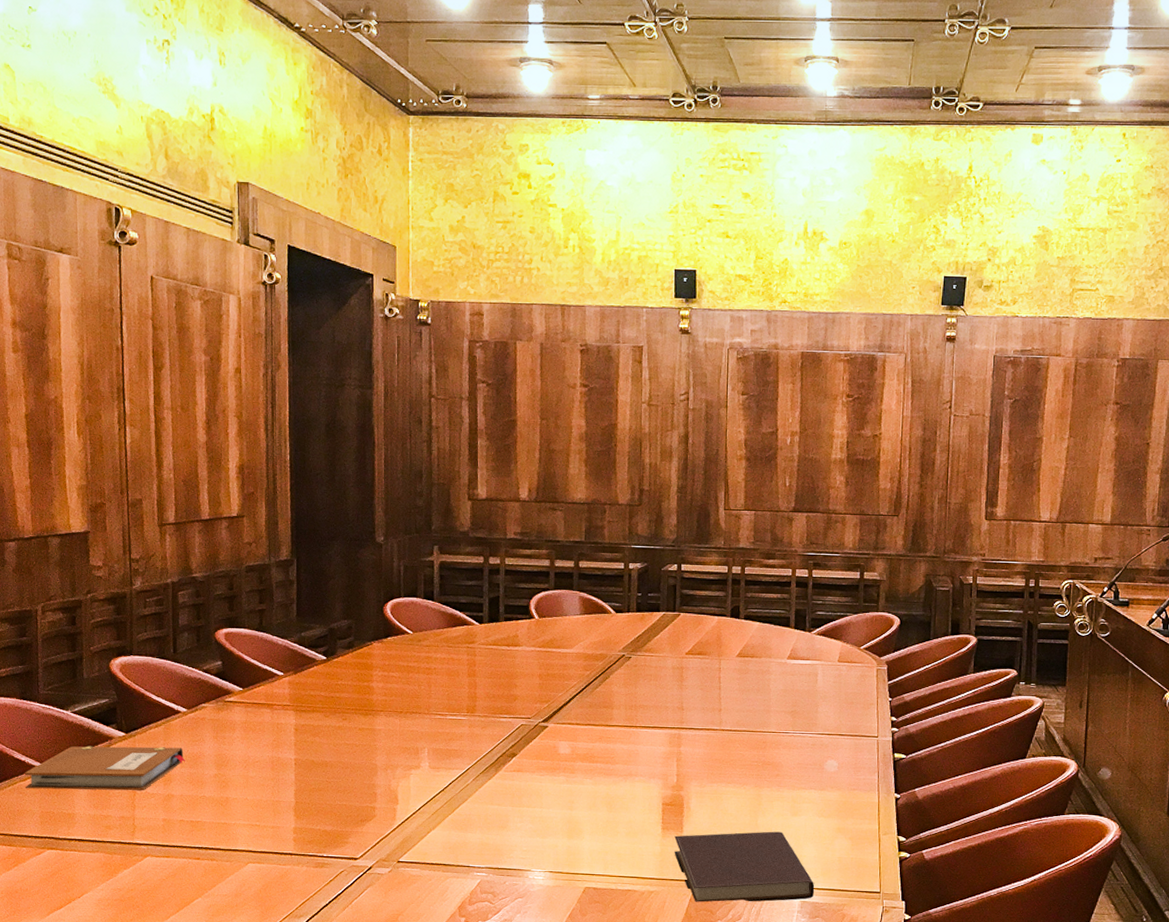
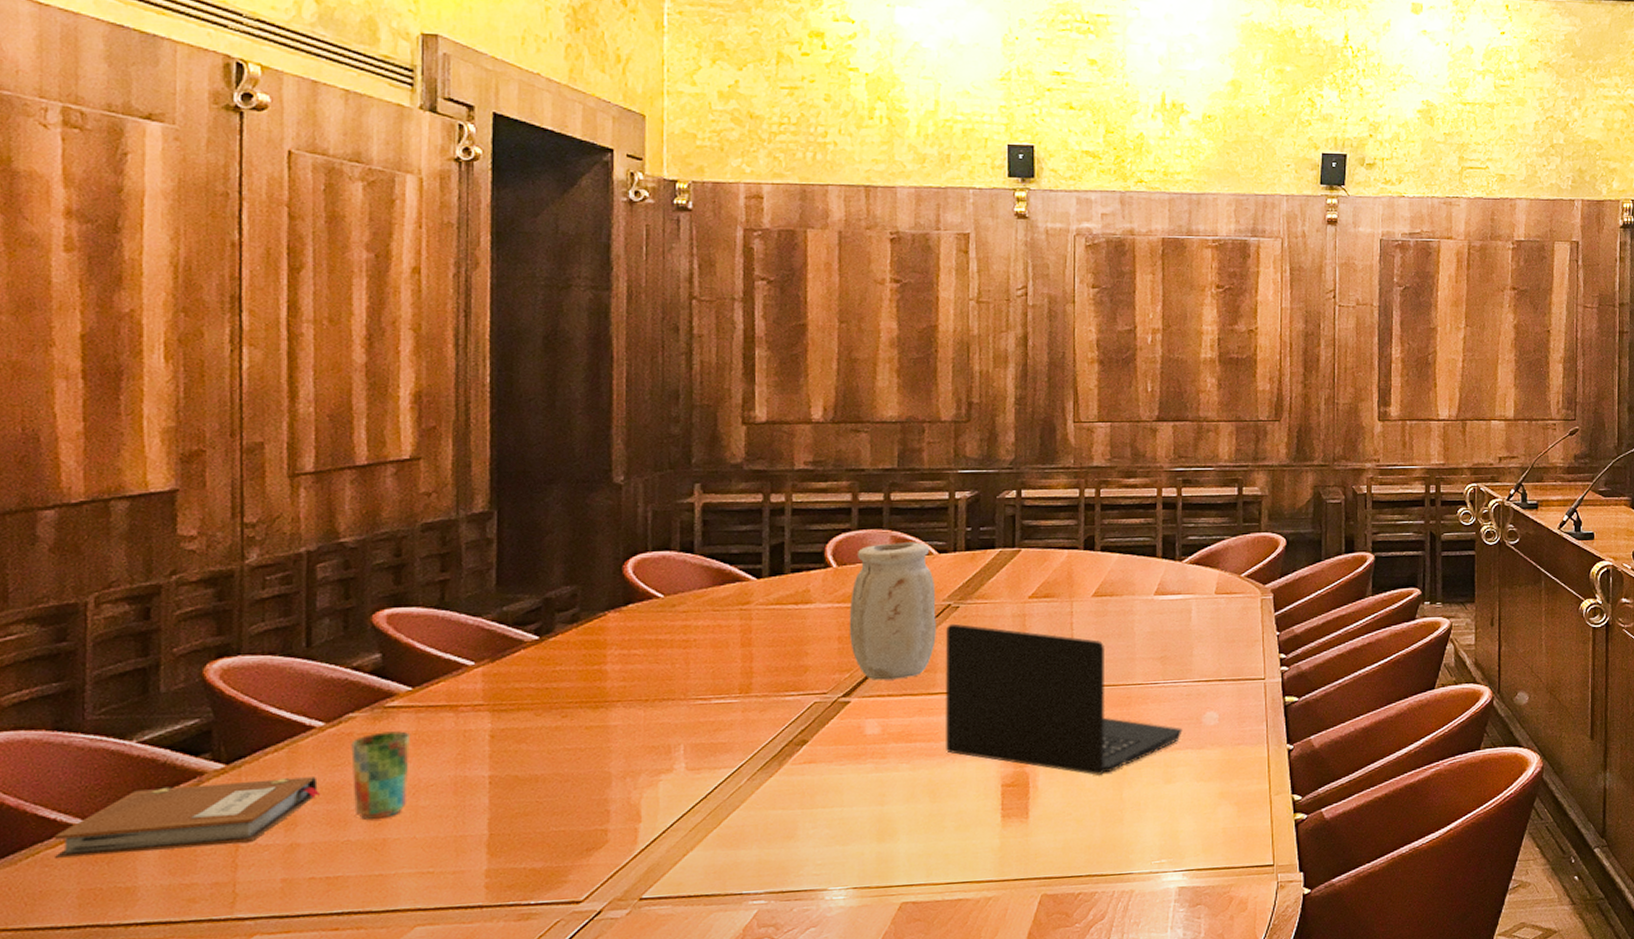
cup: none [204,719,242,782] -> present [351,731,410,819]
vase: none [547,602,613,712] -> present [849,542,936,680]
laptop: none [620,670,808,803] -> present [946,623,1183,775]
notebook: present [674,831,815,902] -> none [1018,804,1195,904]

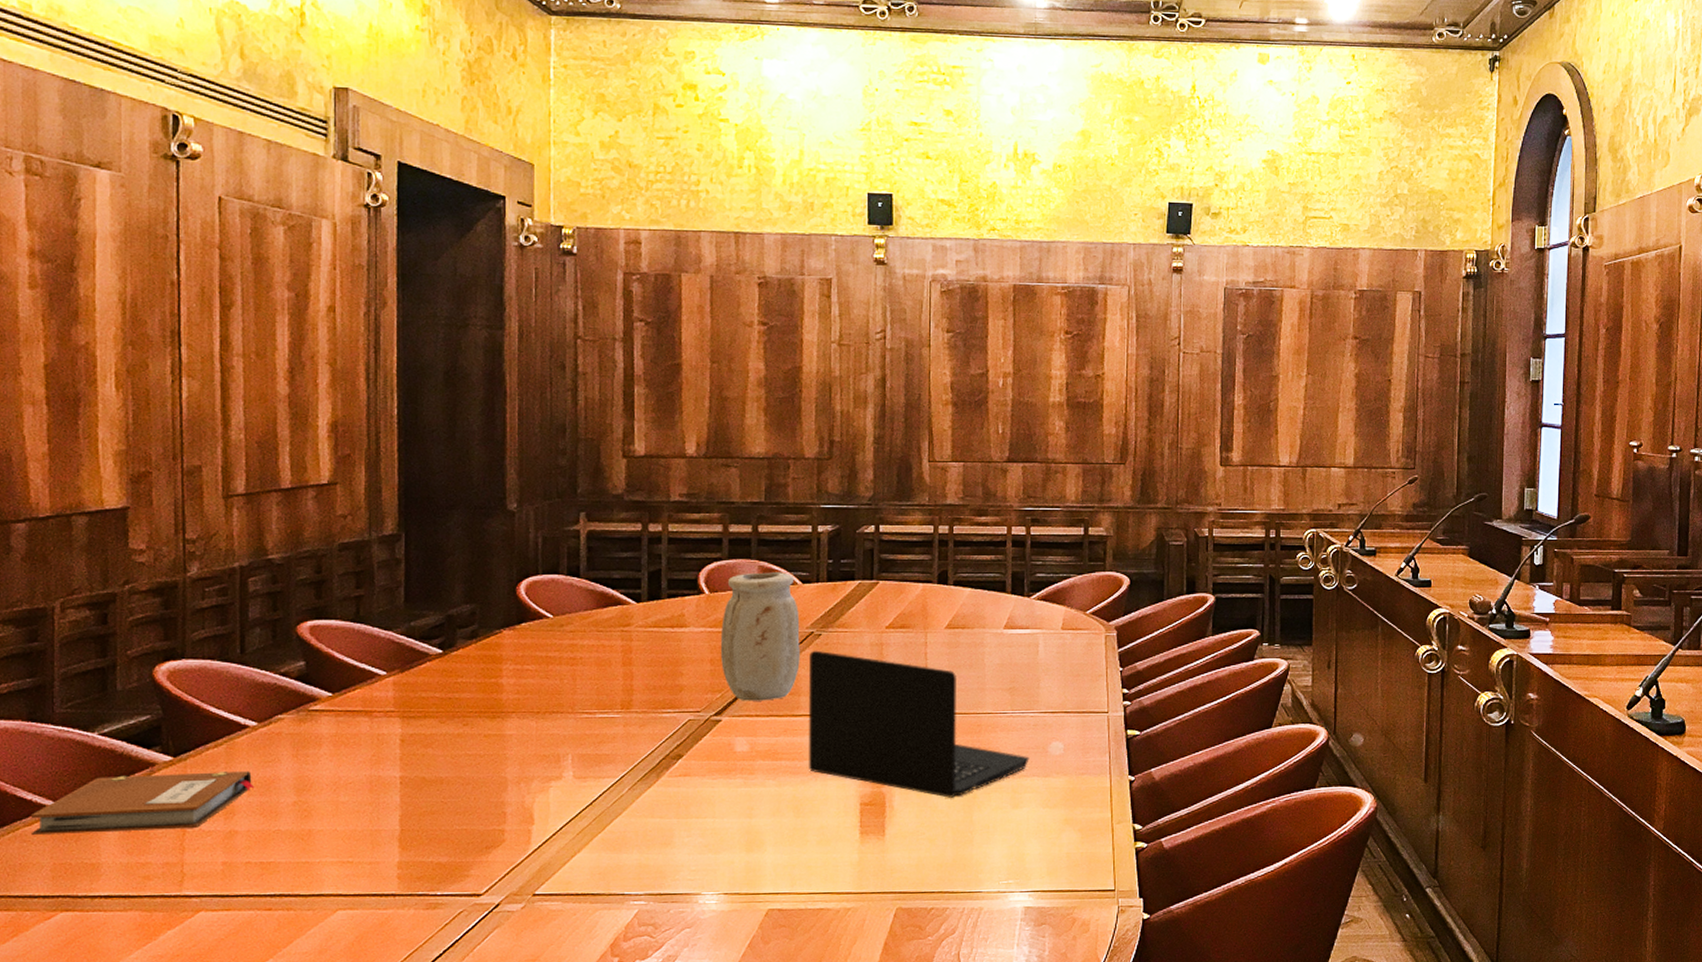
cup: present [351,731,410,819] -> none [280,733,331,811]

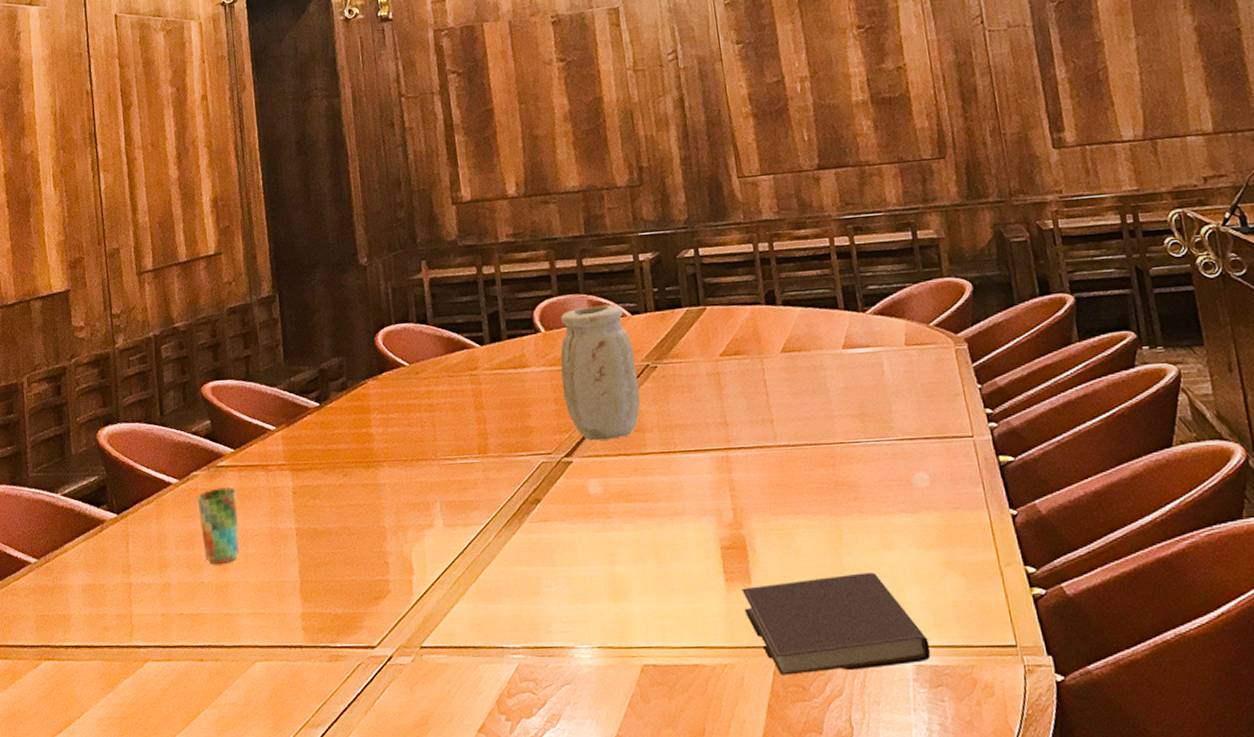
notebook: present [30,771,254,835] -> none [17,526,180,589]
cup: none [280,733,331,811] -> present [197,487,239,564]
laptop: present [809,650,1030,798] -> none [648,383,894,539]
notebook: none [875,828,1040,917] -> present [741,572,931,676]

